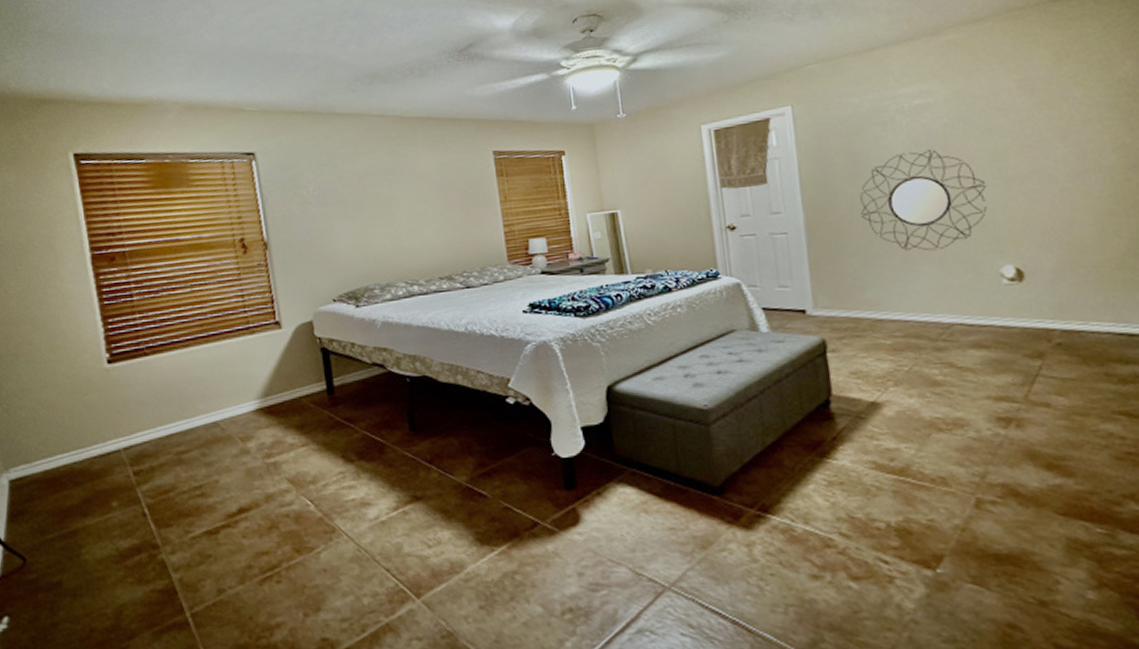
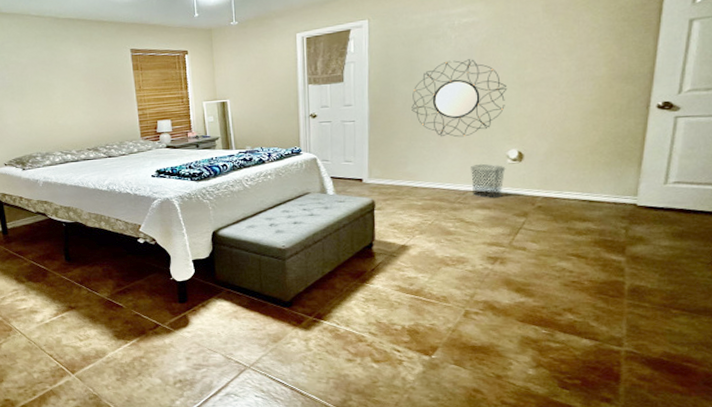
waste bin: none [953,285,1003,334] -> present [471,163,506,199]

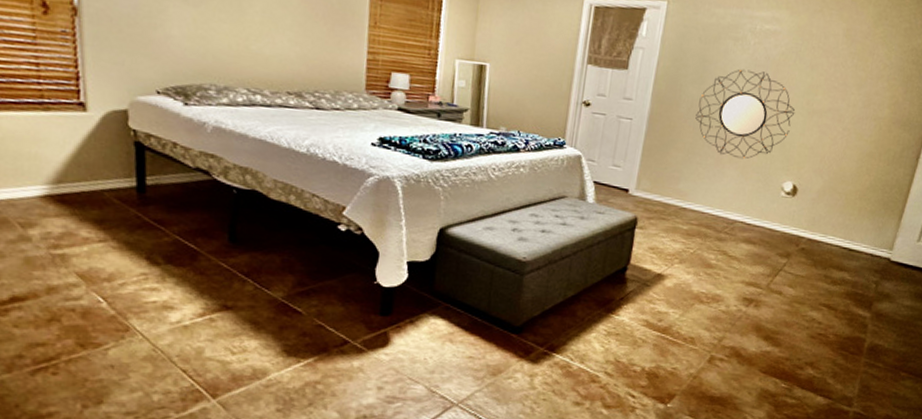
waste bin: present [471,163,506,199] -> none [741,192,778,234]

